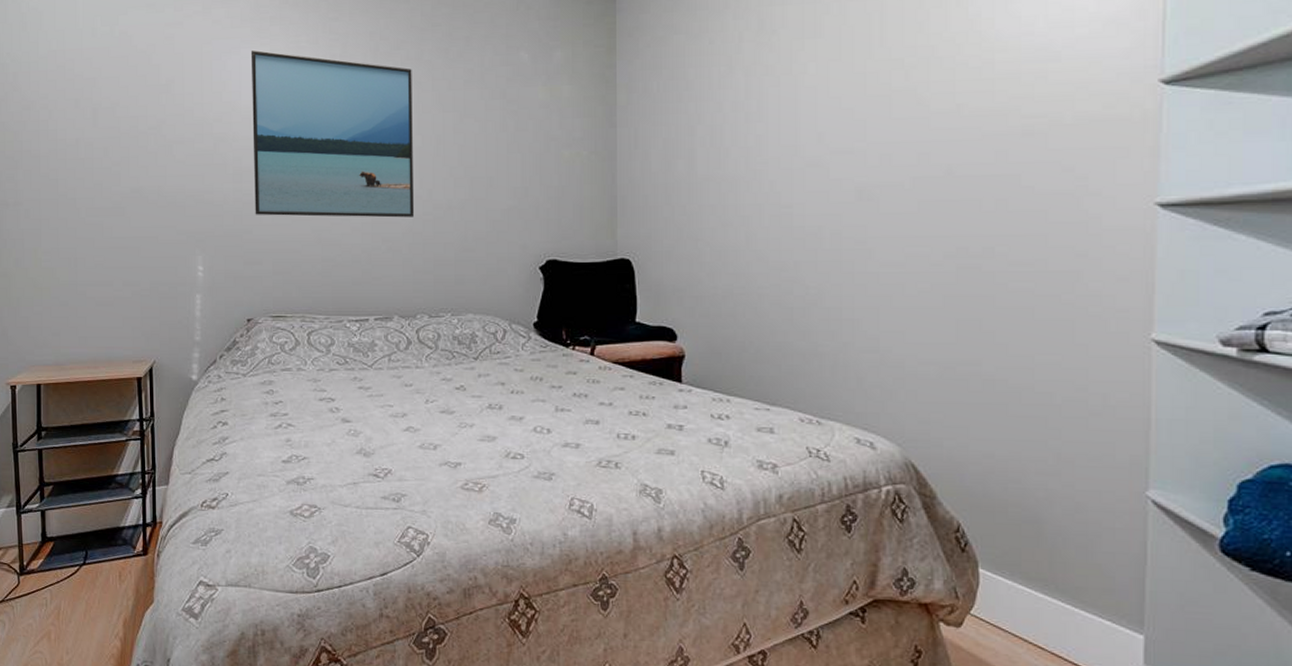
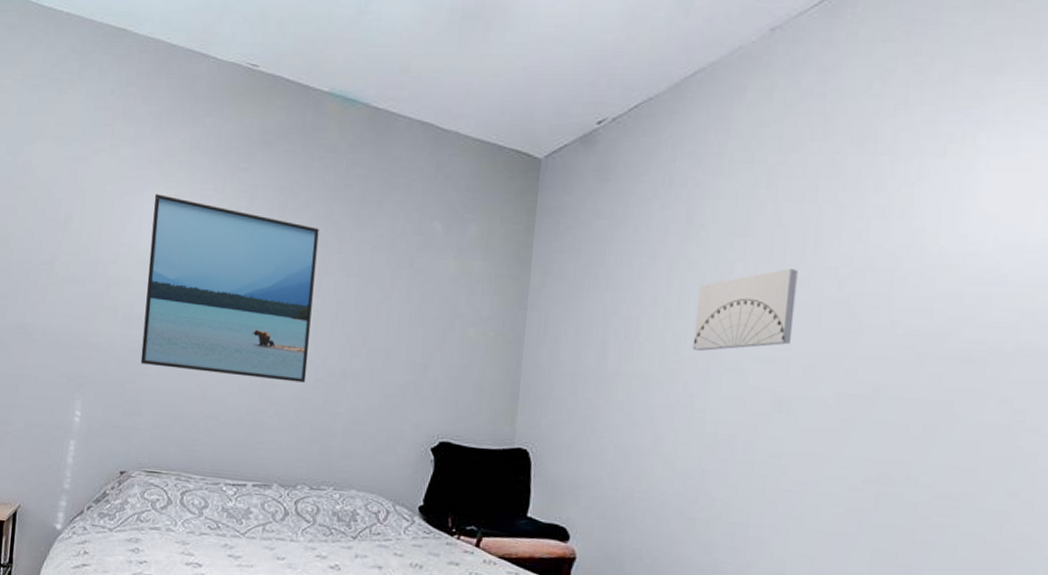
wall art: none [775,63,867,151] -> present [692,268,798,352]

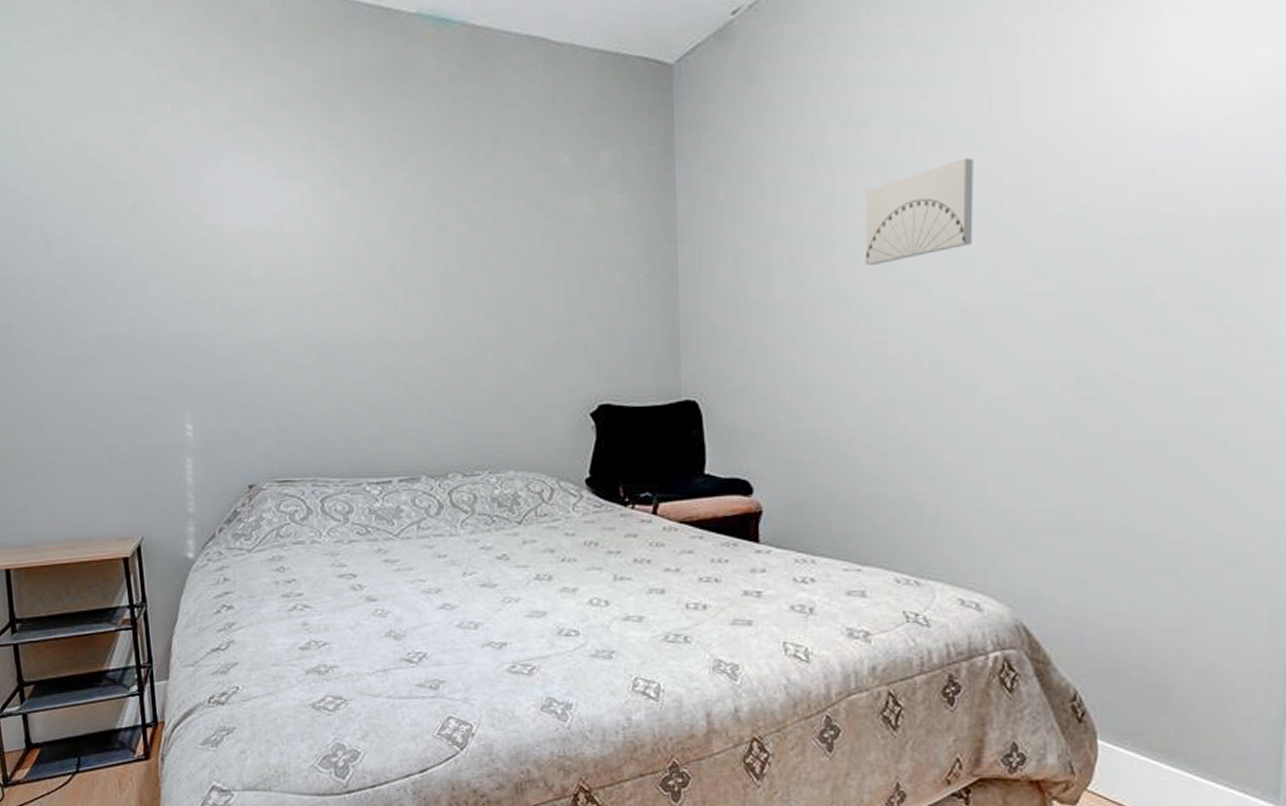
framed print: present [140,194,319,383] -> none [233,161,441,362]

